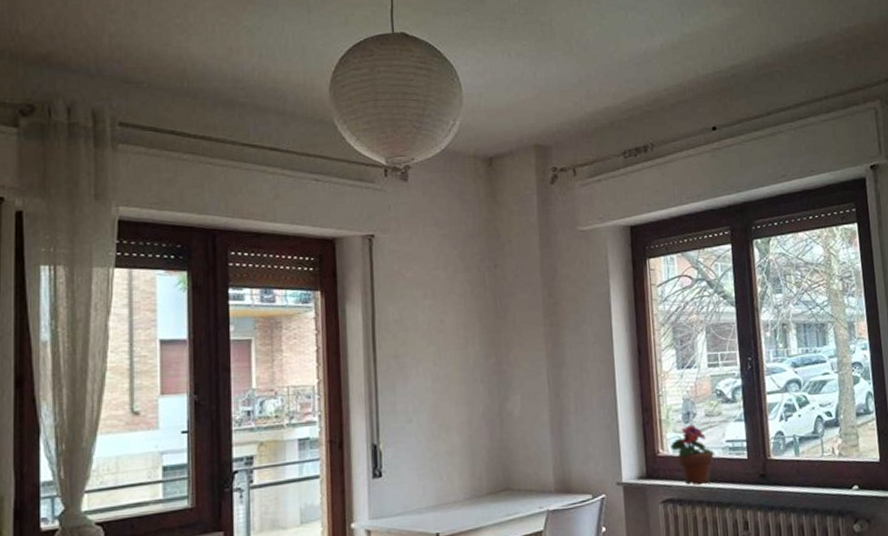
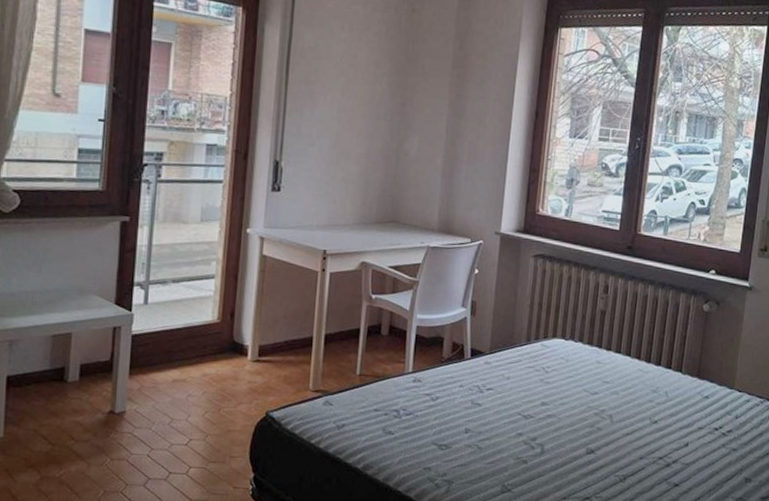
potted flower: present [670,424,716,486] -> none [550,190,590,247]

